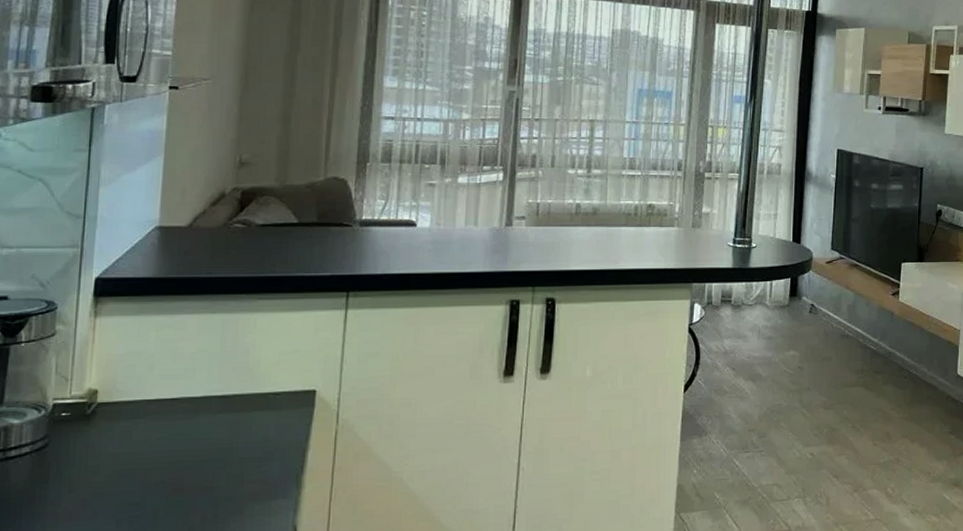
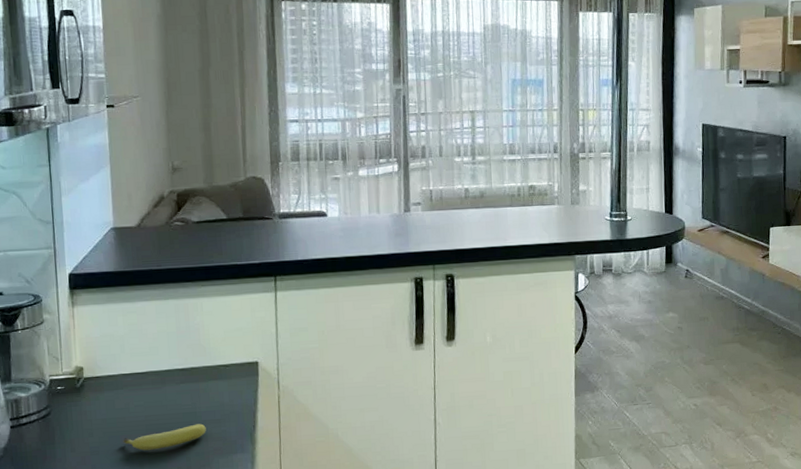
fruit: none [136,462,243,493] -> present [123,424,206,451]

